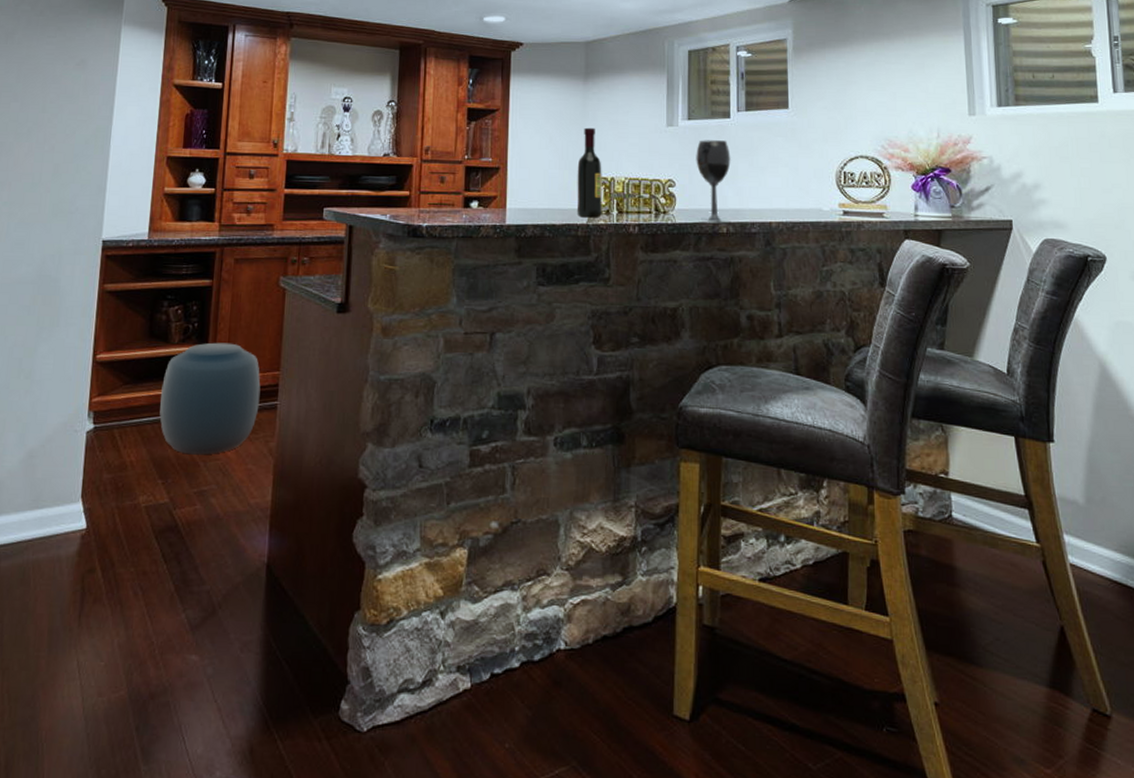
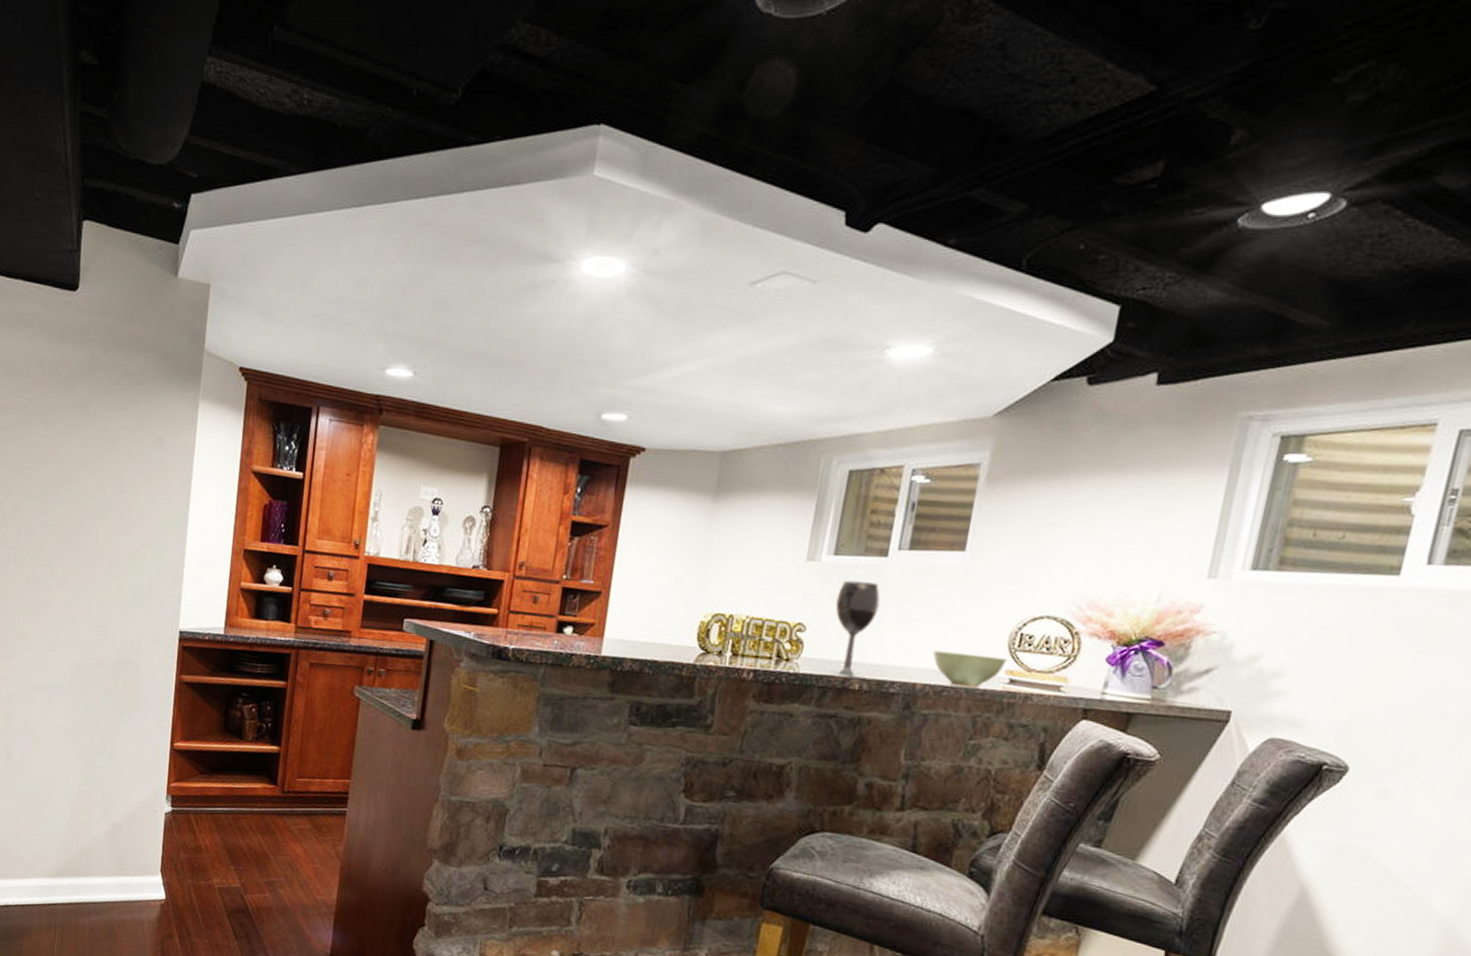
stool: present [159,342,261,455] -> none [233,743,331,850]
wine bottle: present [576,127,602,219] -> none [684,554,721,660]
bowl: none [779,192,838,222] -> present [932,650,1008,689]

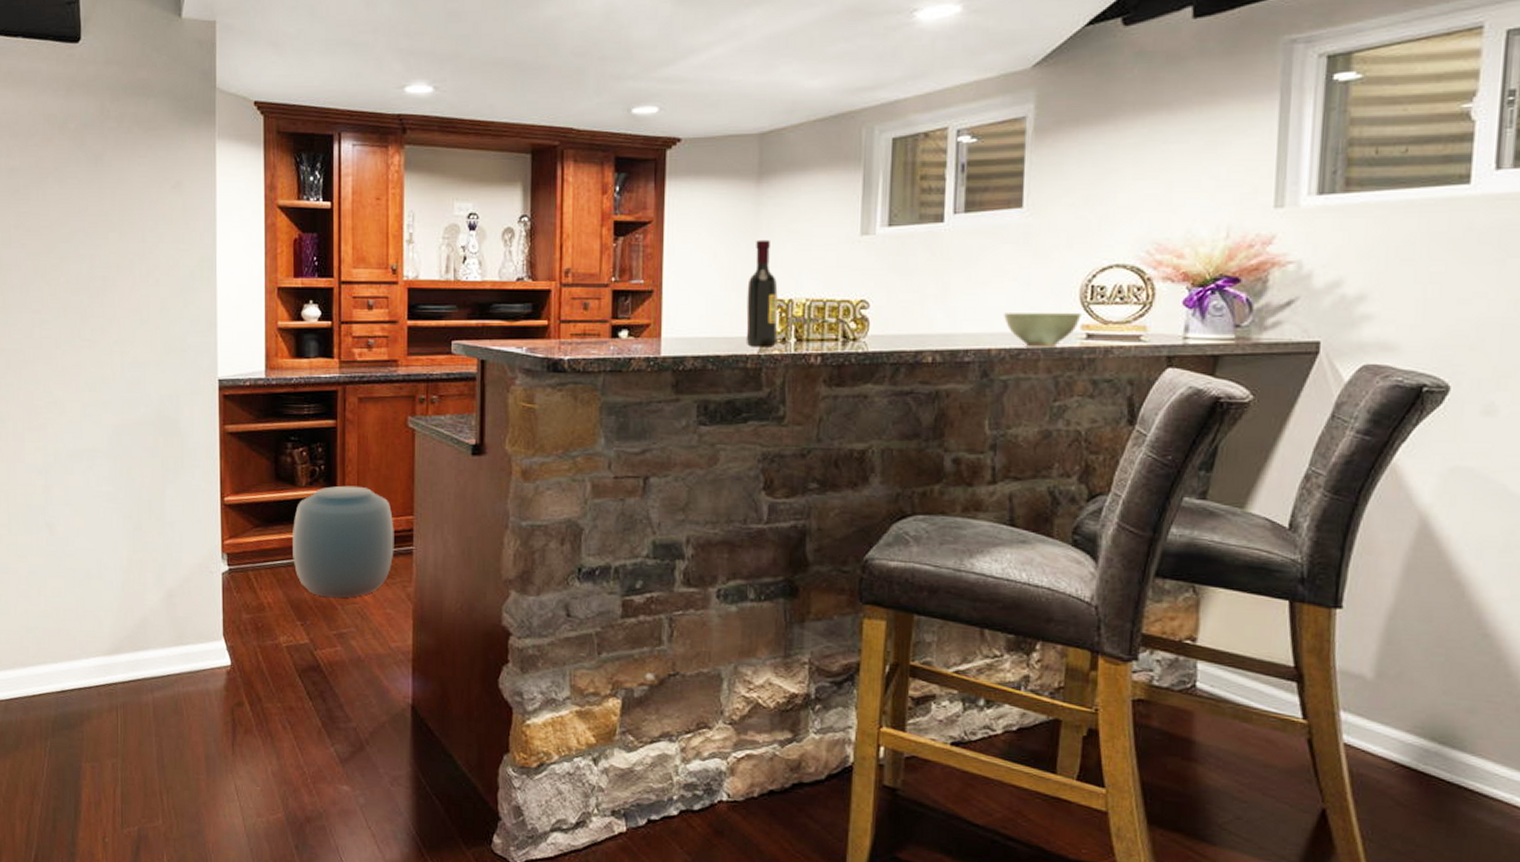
stool: none [233,743,331,850] -> present [293,485,394,599]
wine bottle: none [684,554,721,660] -> present [746,240,778,349]
wine glass: present [826,580,881,680] -> none [896,250,942,352]

